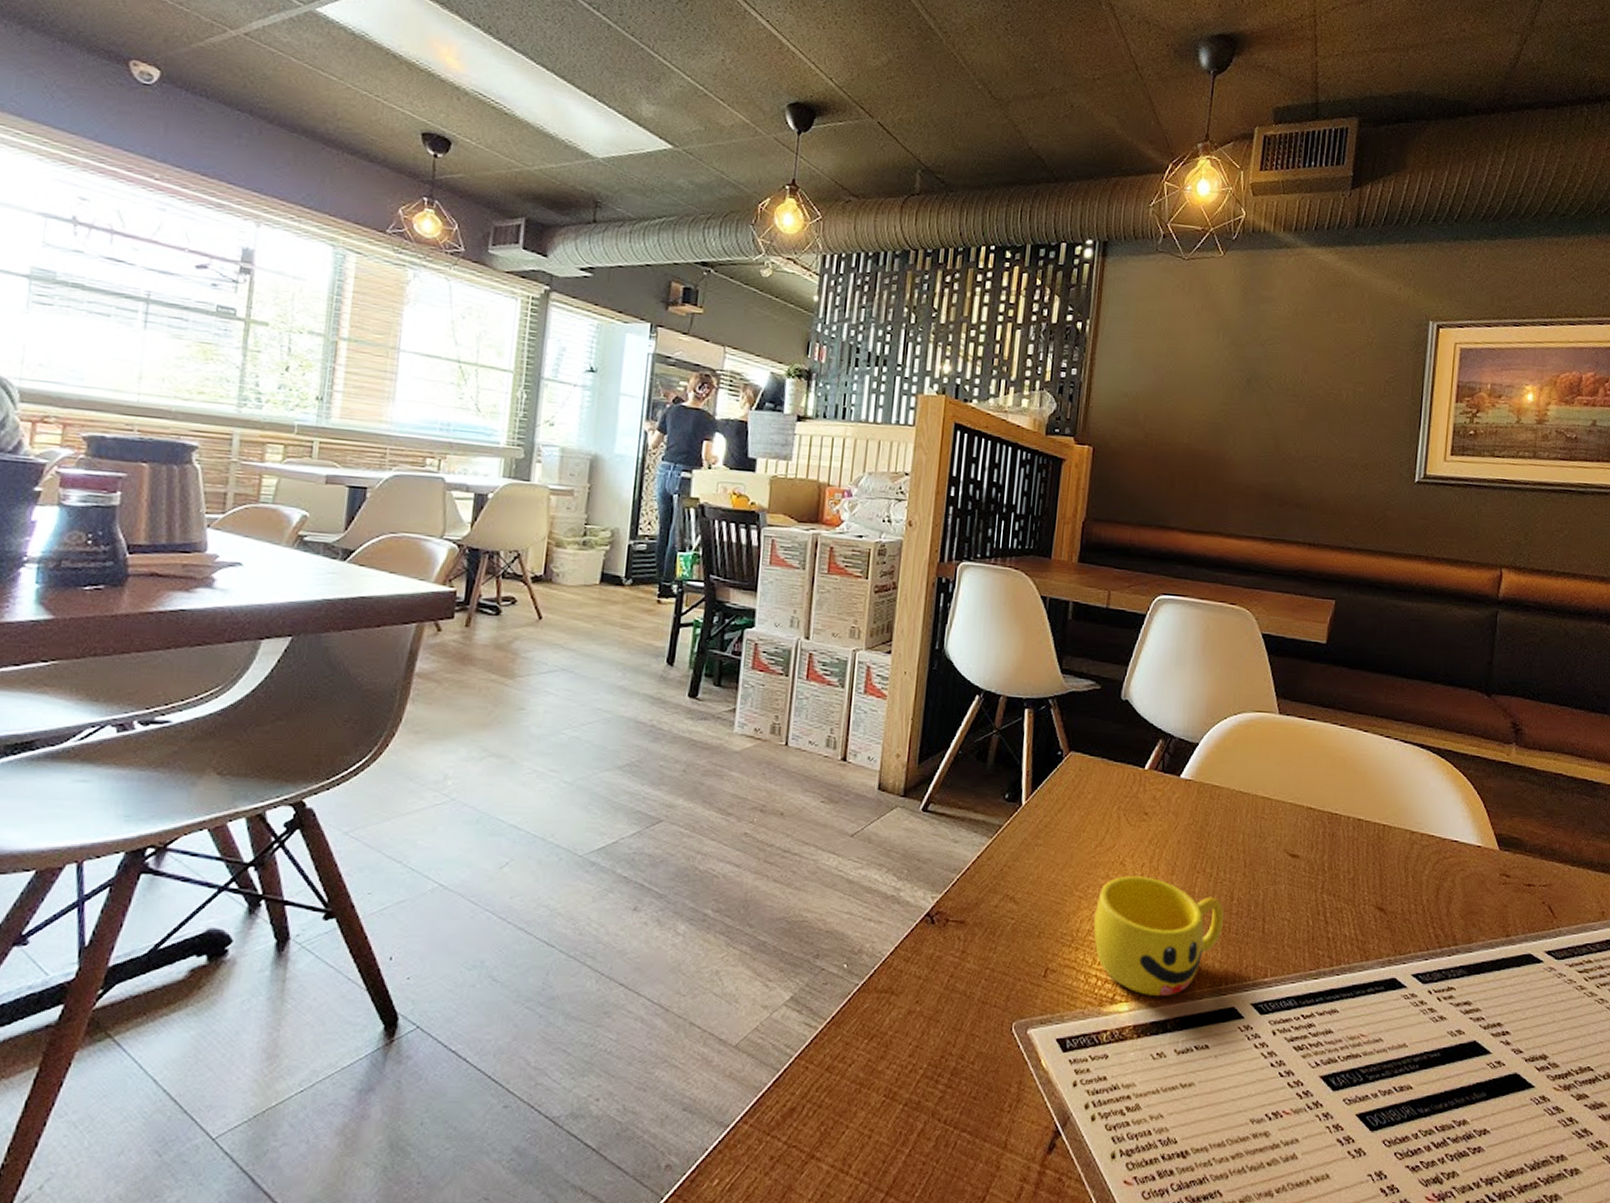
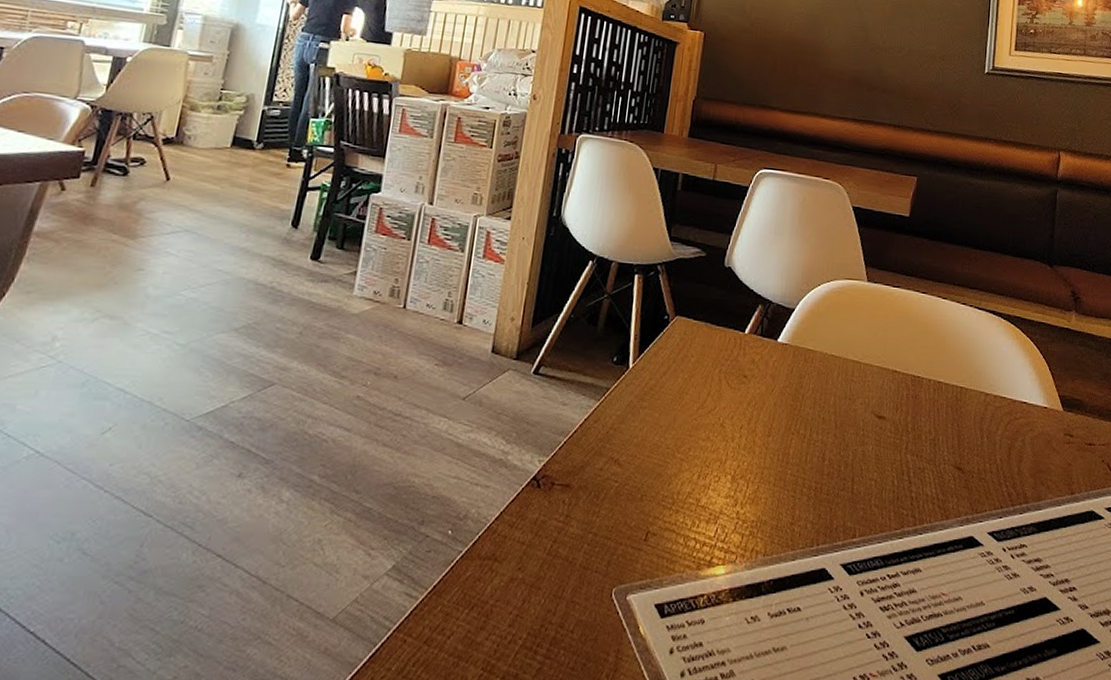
cup: present [1093,876,1225,997] -> none [693,437,817,559]

